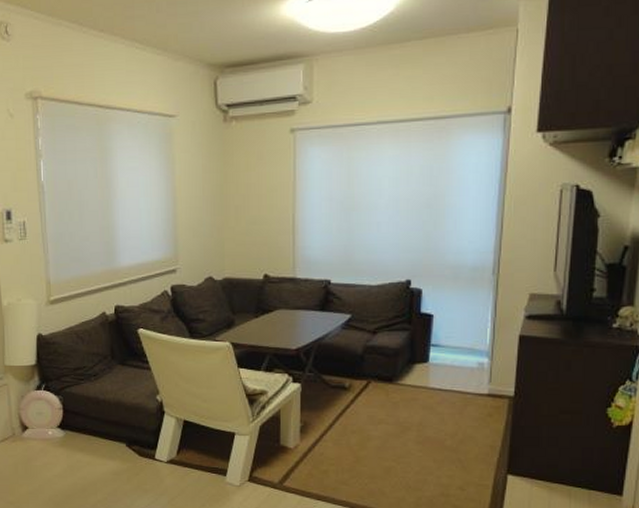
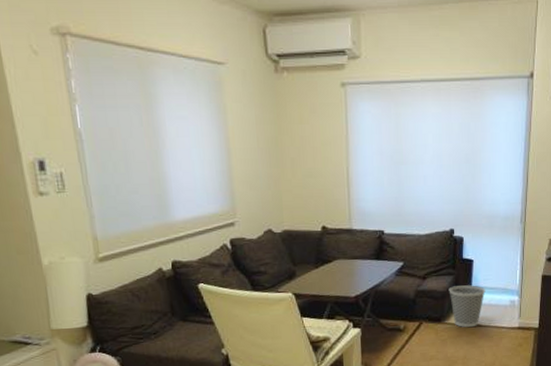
wastebasket: none [403,343,448,390] -> present [448,285,486,327]

